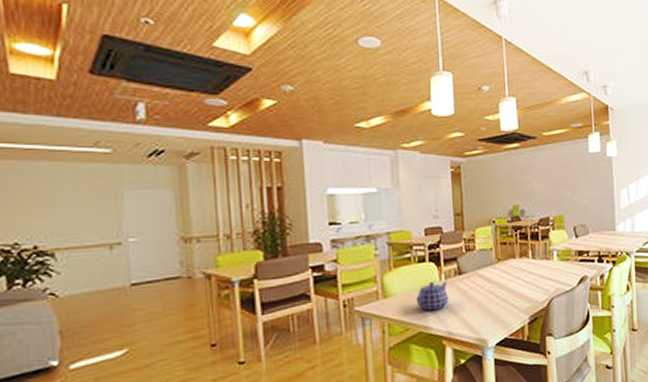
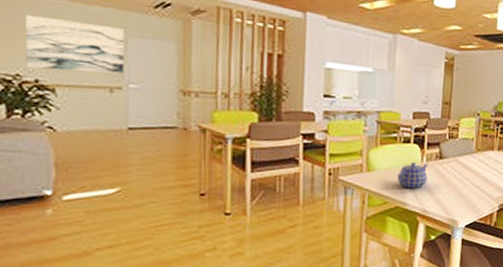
wall art: none [21,180,123,235] -> present [26,14,125,74]

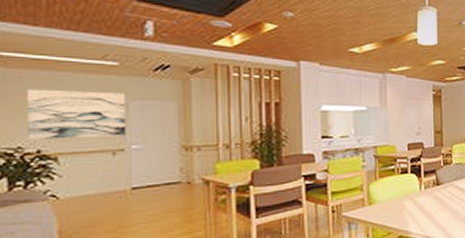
teapot: present [397,161,429,189] -> none [398,190,427,217]

